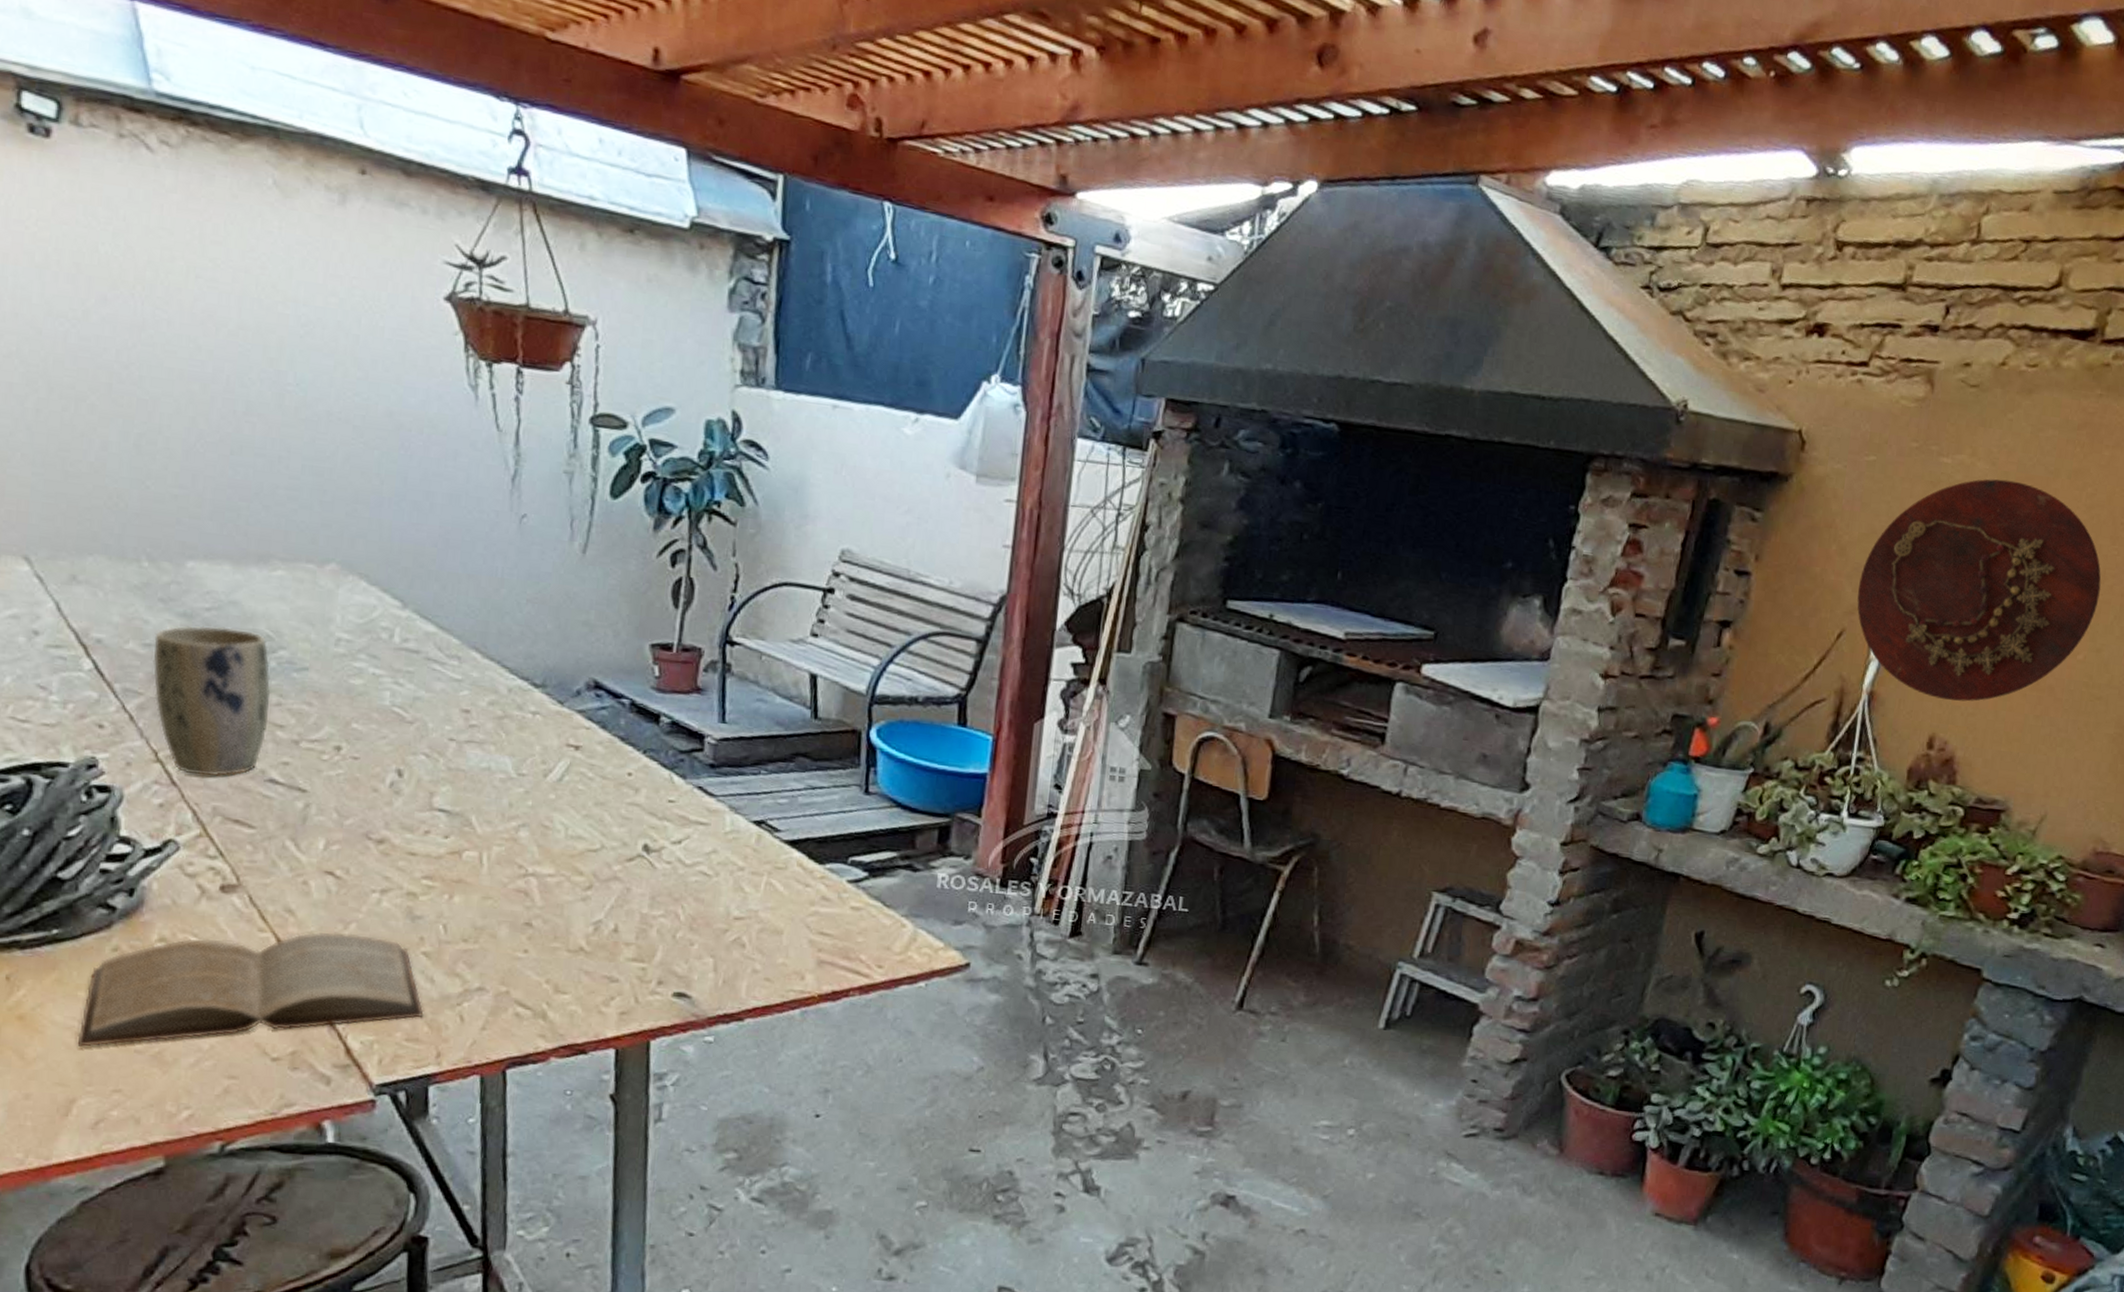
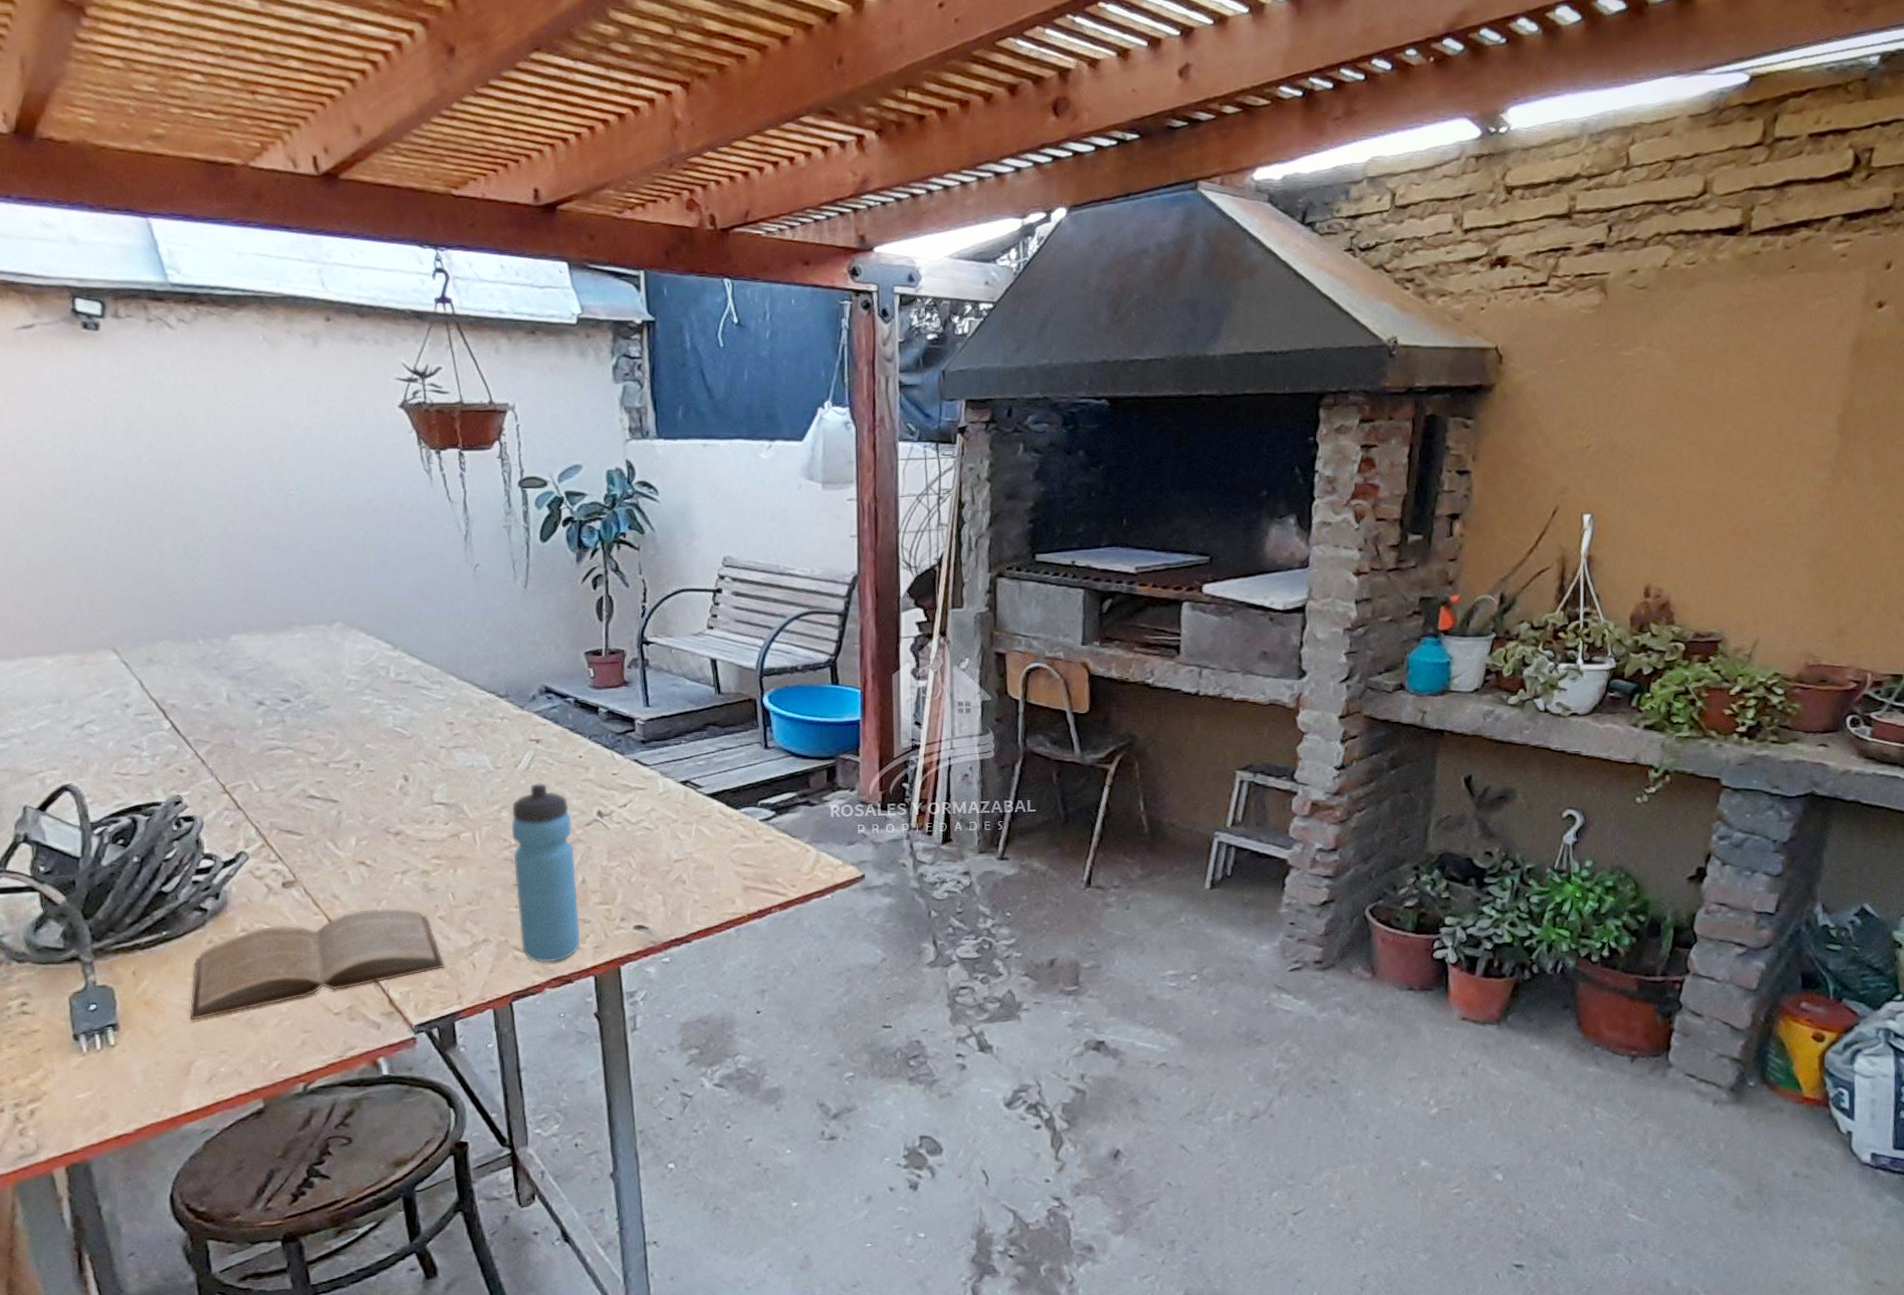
plant pot: present [152,625,271,777] -> none [213,682,303,799]
water bottle: none [525,800,609,1026] -> present [511,783,581,963]
decorative platter: present [1857,479,2101,702] -> none [1565,362,1779,554]

